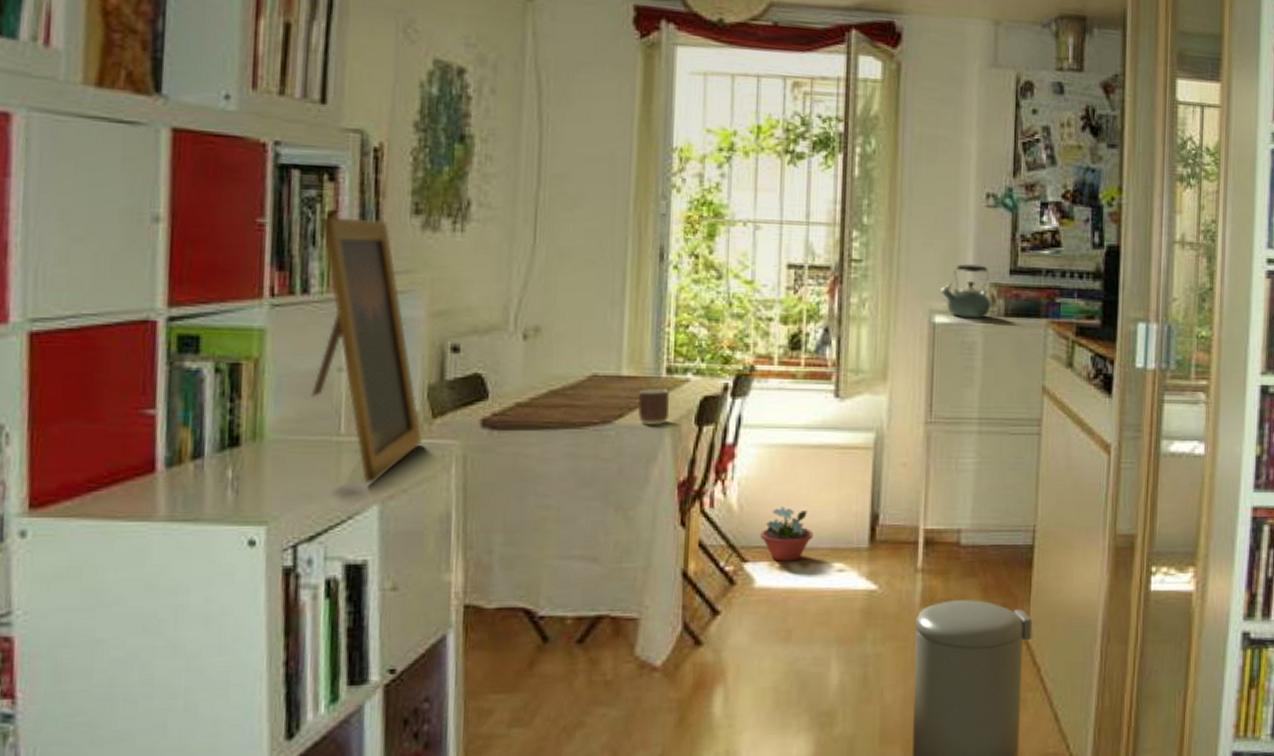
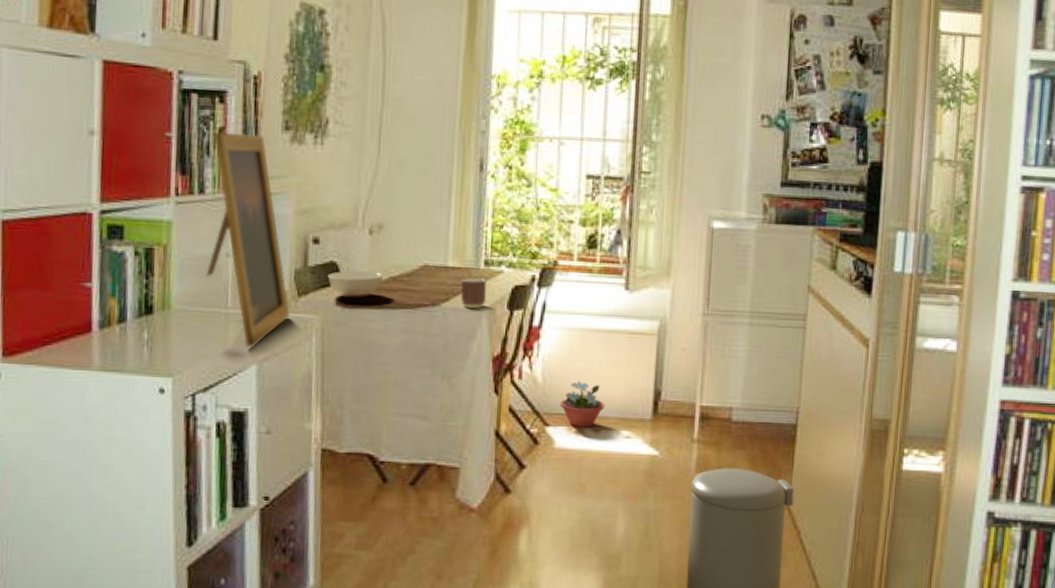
bowl: none [470,384,542,418] -> present [327,271,384,298]
kettle: present [939,263,991,319] -> none [717,176,764,225]

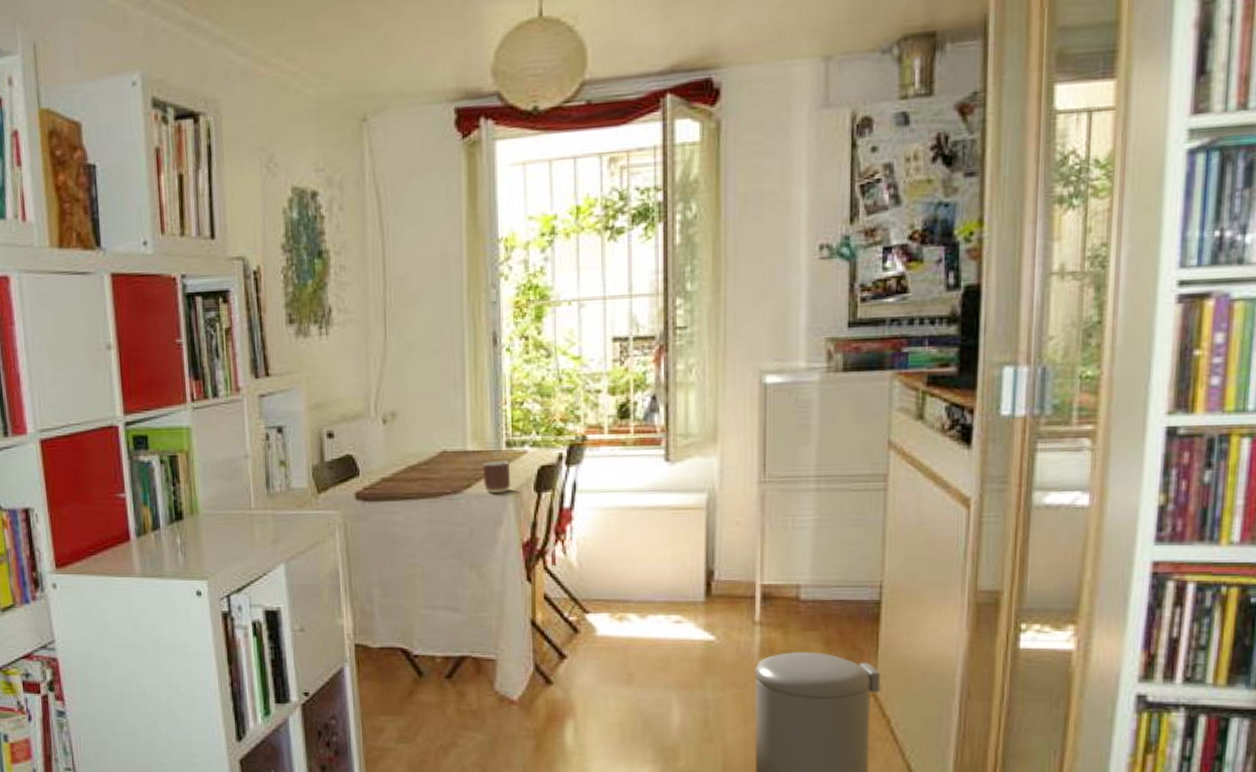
picture frame: present [206,132,291,347] -> none [220,331,313,547]
bowl: present [327,271,384,298] -> none [345,462,402,491]
potted flower: present [560,380,605,428] -> none [599,563,650,613]

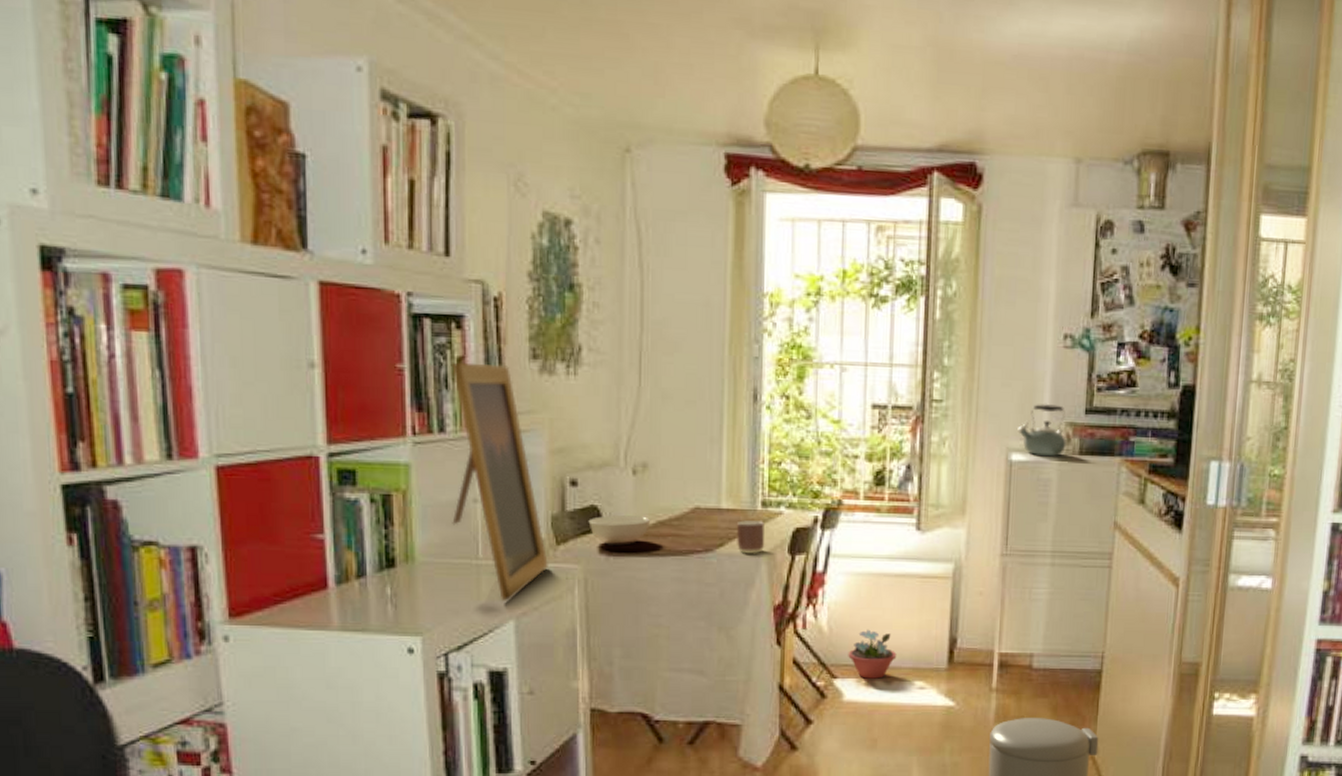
picture frame: none [220,331,313,547] -> present [450,362,550,601]
bowl: none [345,462,402,491] -> present [588,515,651,545]
potted flower: none [599,563,650,613] -> present [848,629,897,679]
kettle: none [770,319,828,377] -> present [1016,403,1066,457]

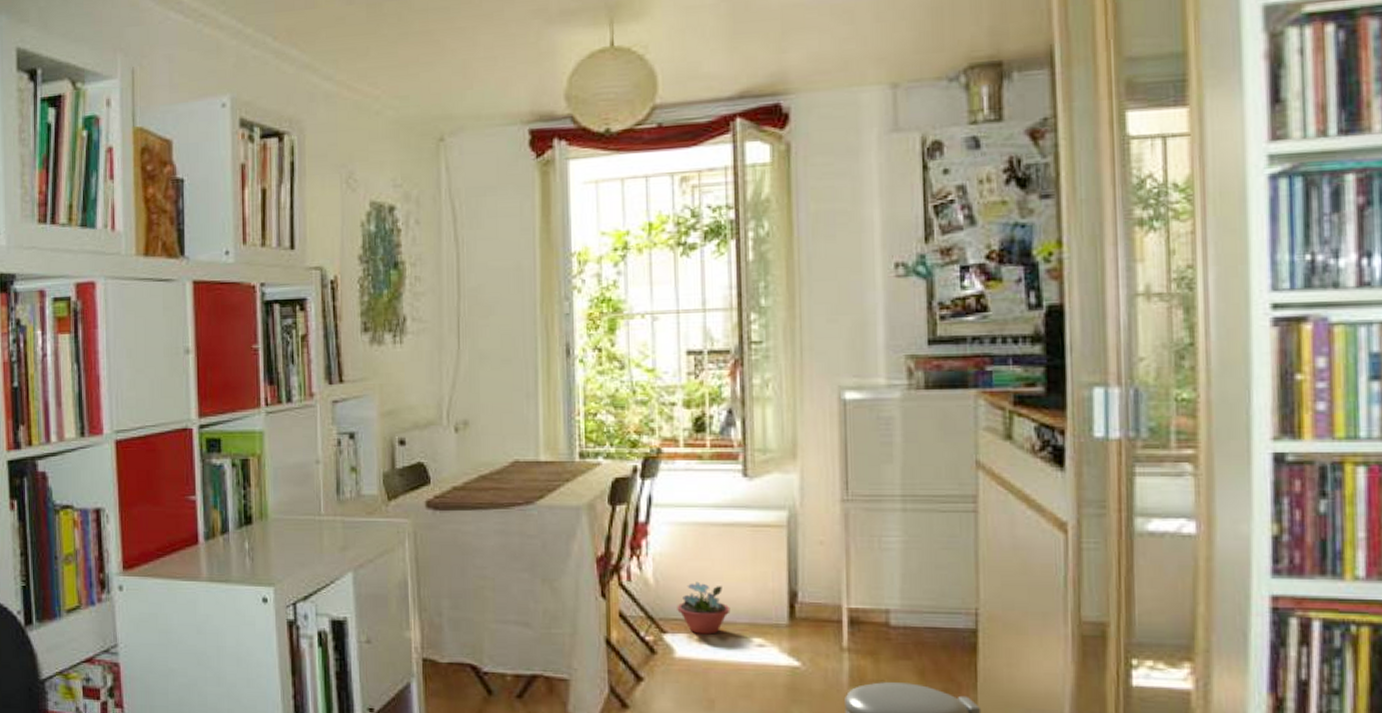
picture frame: present [450,362,550,601] -> none [296,338,382,554]
bowl: present [588,515,651,545] -> none [416,471,473,500]
mug: present [736,520,765,553] -> none [555,472,585,504]
kettle: present [1016,403,1066,457] -> none [848,336,908,393]

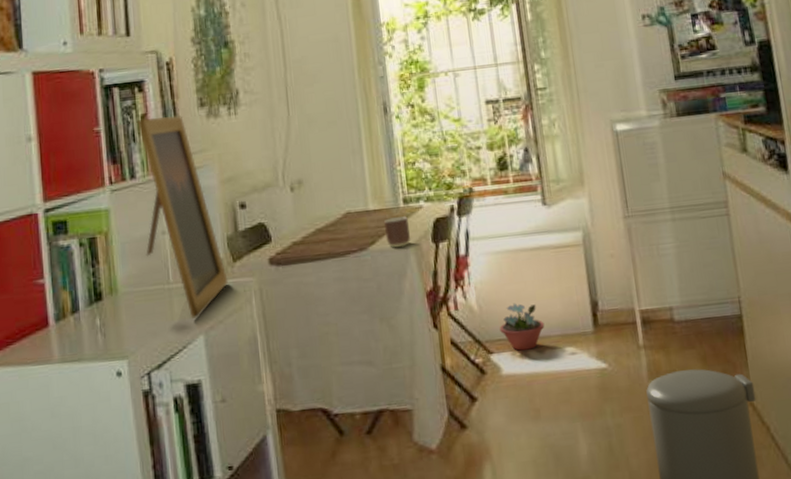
picture frame: none [296,338,382,554] -> present [136,115,229,318]
mug: none [555,472,585,504] -> present [383,216,411,247]

